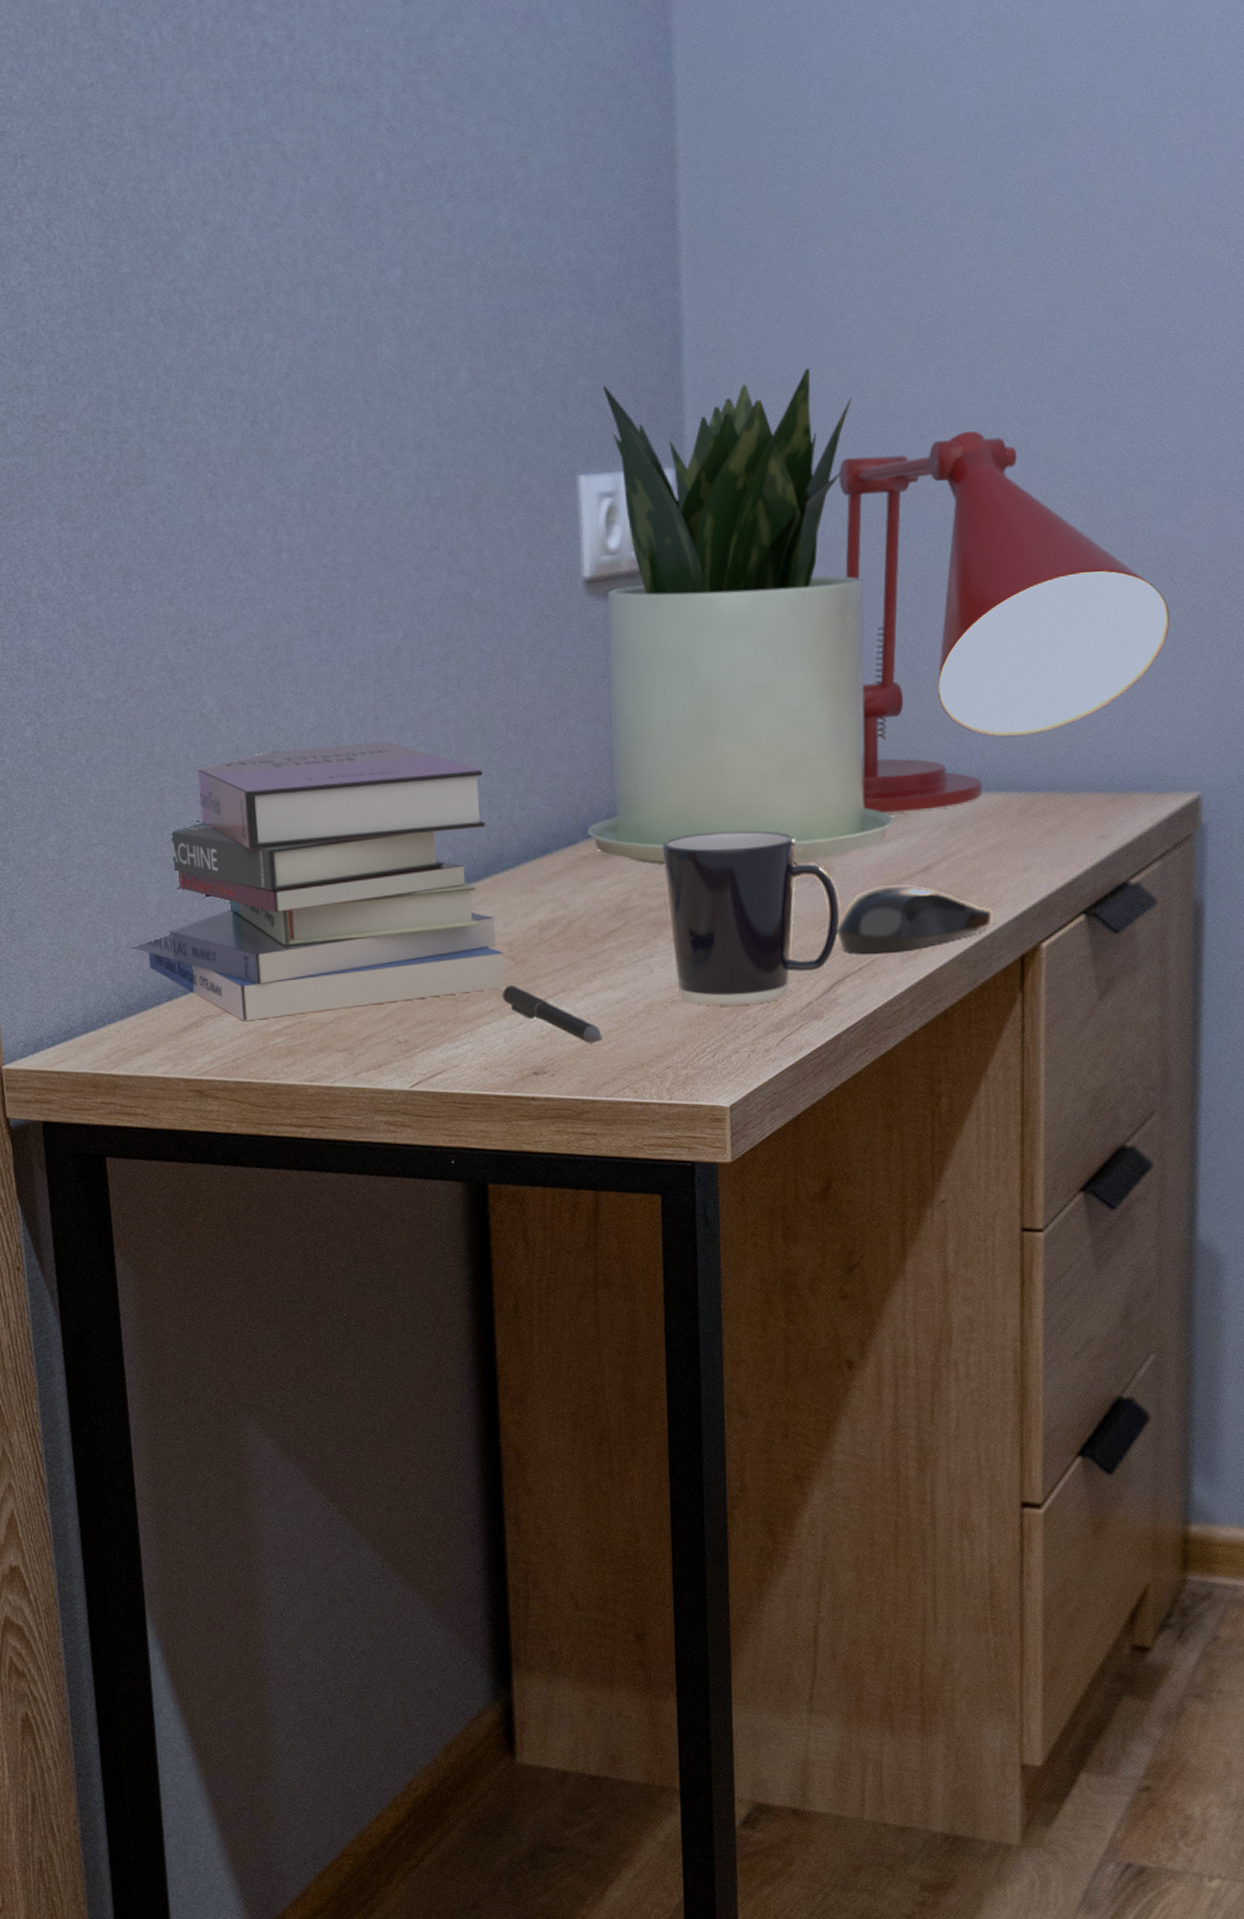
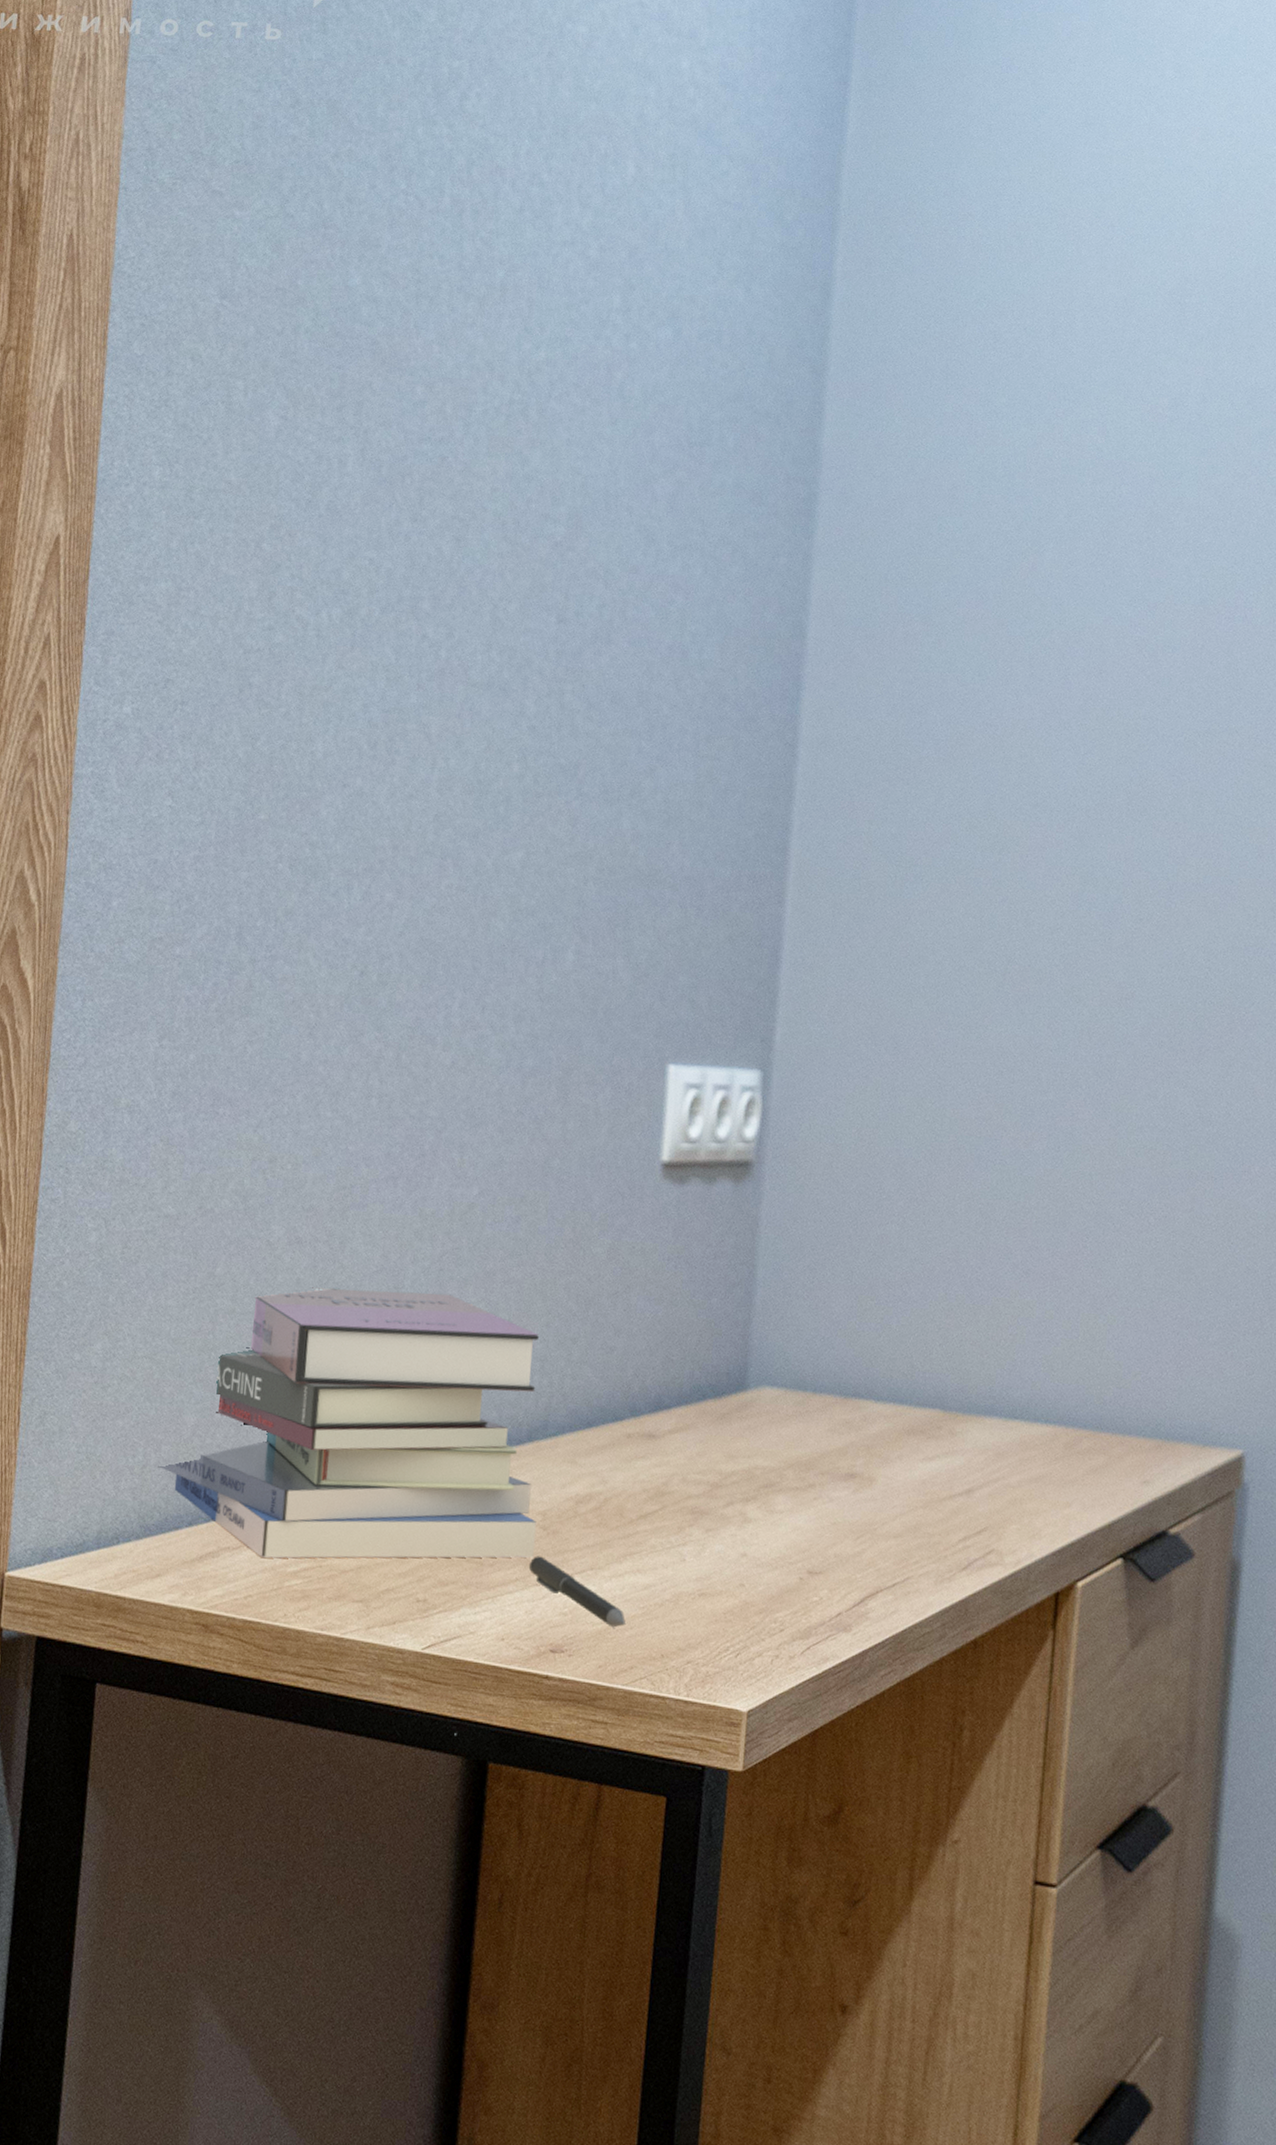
planter: present [587,369,895,864] -> none [635,985,941,1468]
mug: present [663,830,840,1006] -> none [707,1426,879,1608]
computer mouse: present [836,886,992,954] -> none [873,1505,1030,1573]
desk lamp: present [839,430,1170,813] -> none [912,1073,1225,1433]

